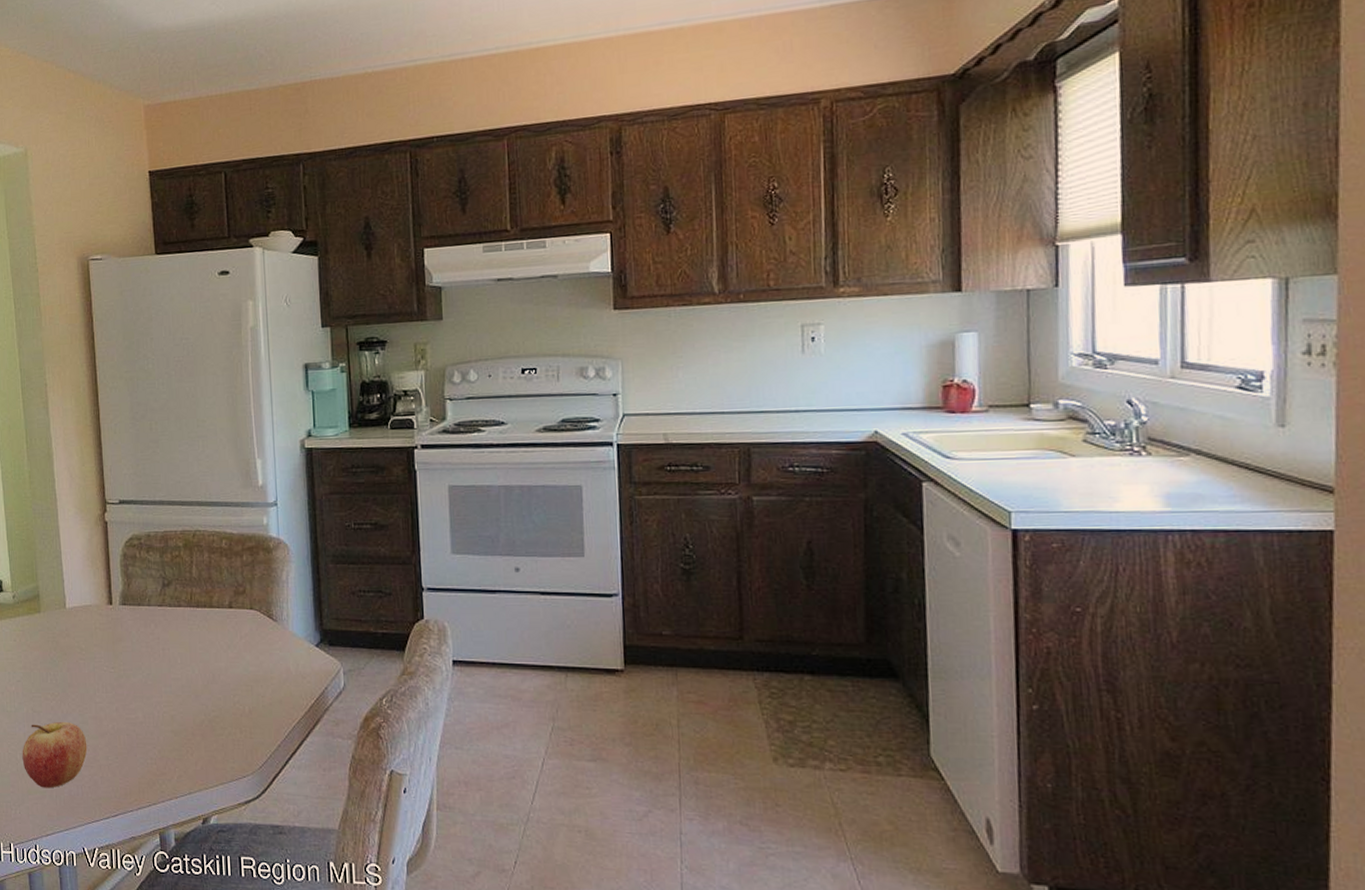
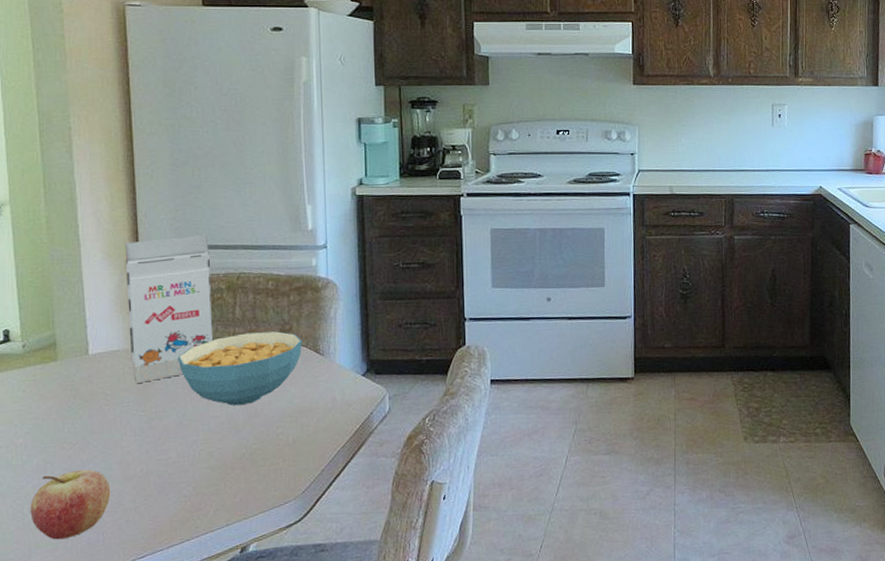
gift box: none [93,490,173,639] -> present [124,235,214,383]
cereal bowl: none [141,593,256,670] -> present [178,331,302,406]

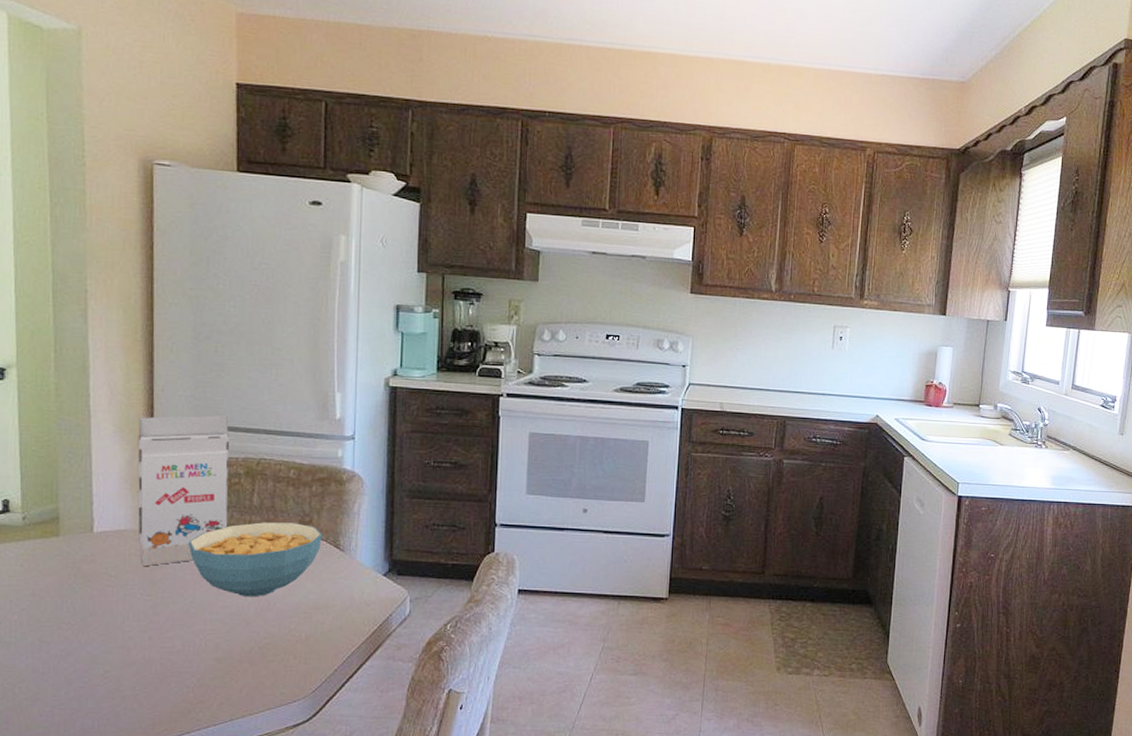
fruit: present [30,469,111,540] -> none [22,651,109,723]

